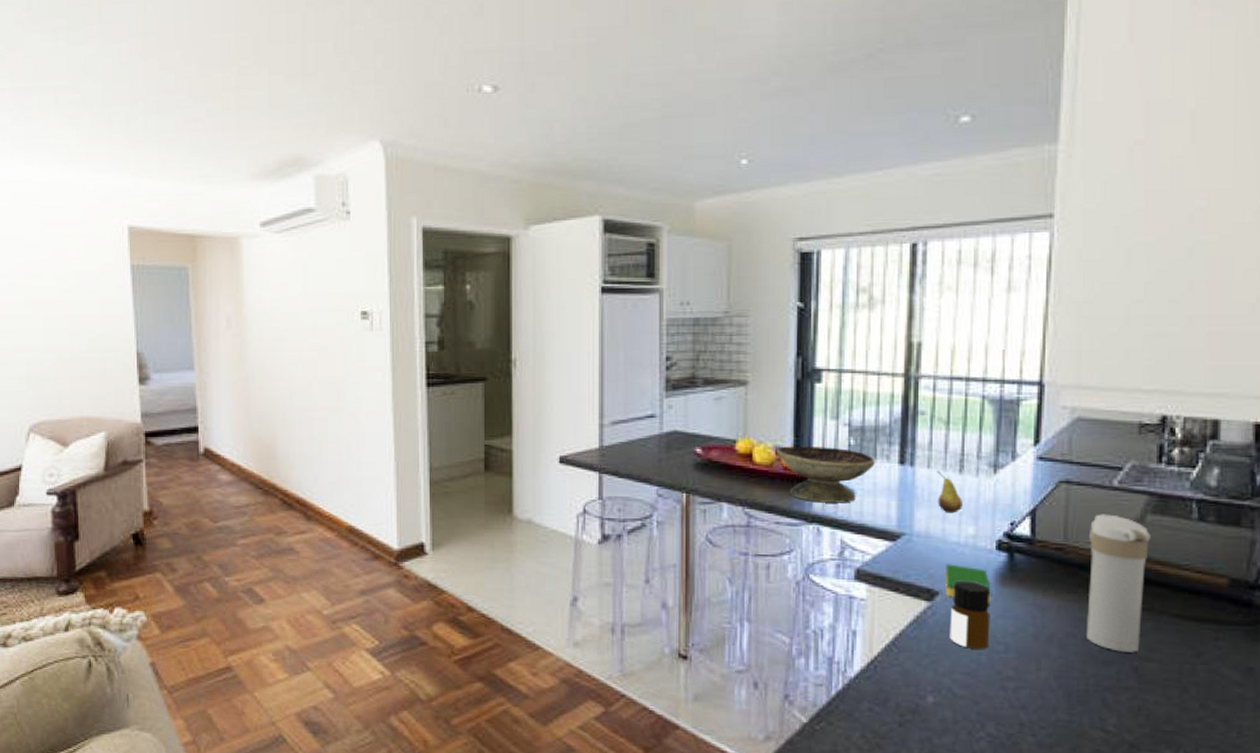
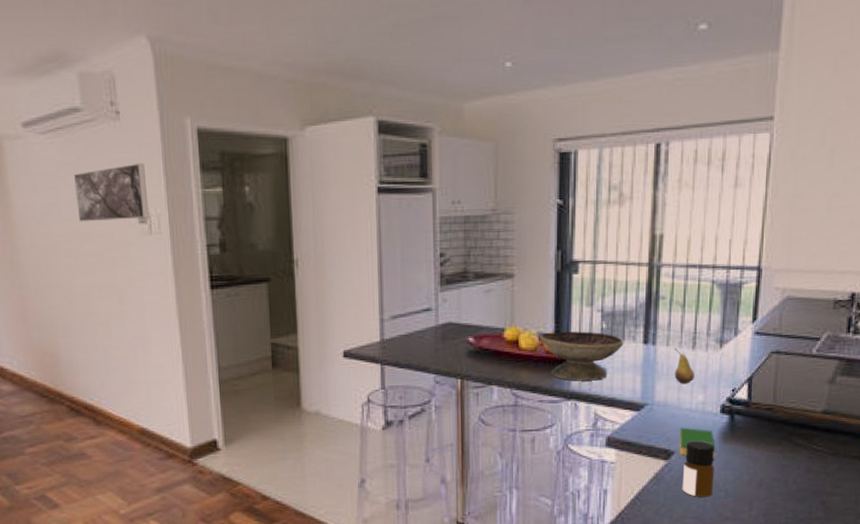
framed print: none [304,260,371,317] -> present [74,163,149,222]
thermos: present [1085,514,1151,652] -> none [787,377,839,490]

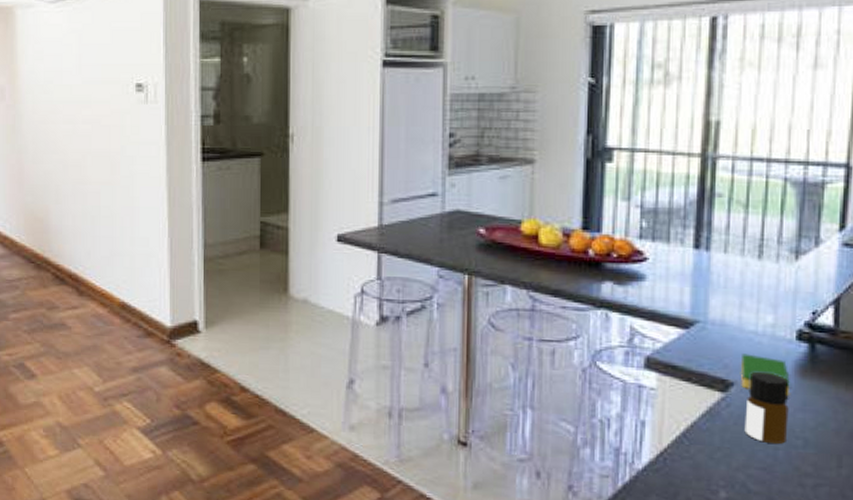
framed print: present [74,163,149,222] -> none [78,31,147,89]
decorative bowl: present [539,331,623,381] -> none [563,228,668,288]
fruit: present [674,348,694,384] -> none [734,256,761,301]

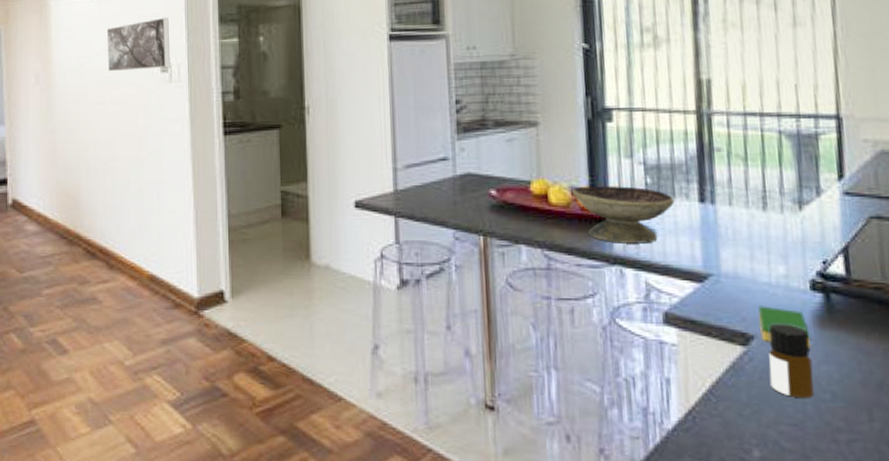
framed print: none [78,31,147,89] -> present [107,17,170,72]
decorative bowl: none [563,228,668,288] -> present [571,186,674,244]

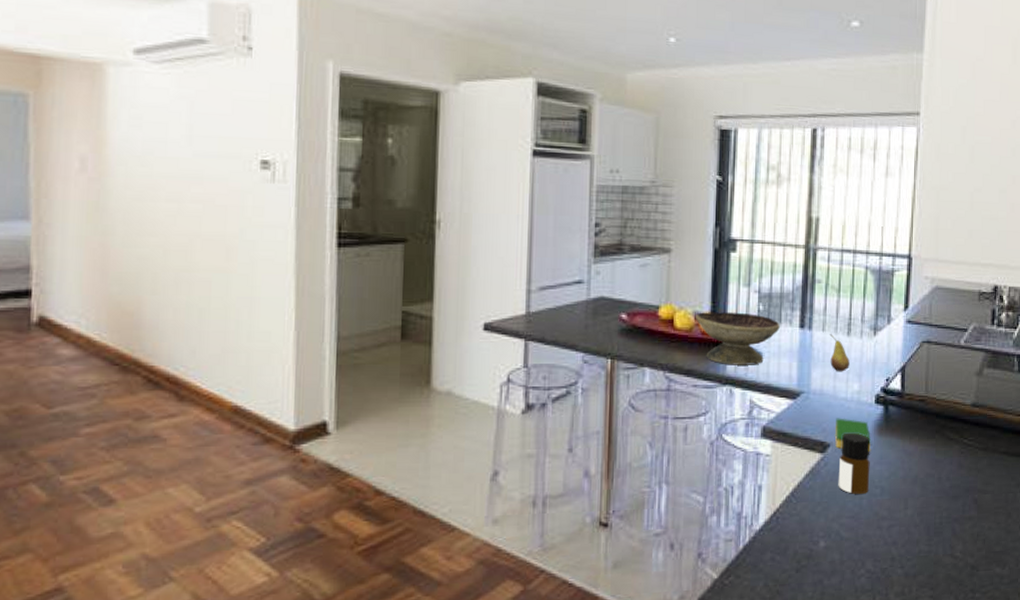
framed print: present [107,17,170,72] -> none [188,103,275,164]
fruit: none [739,209,770,253] -> present [830,334,850,372]

